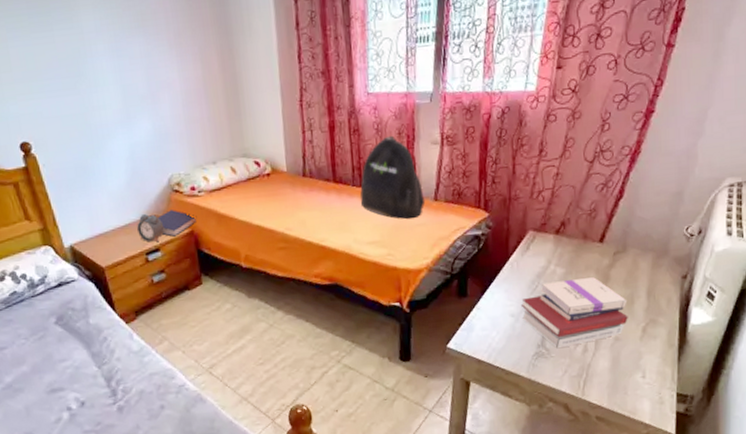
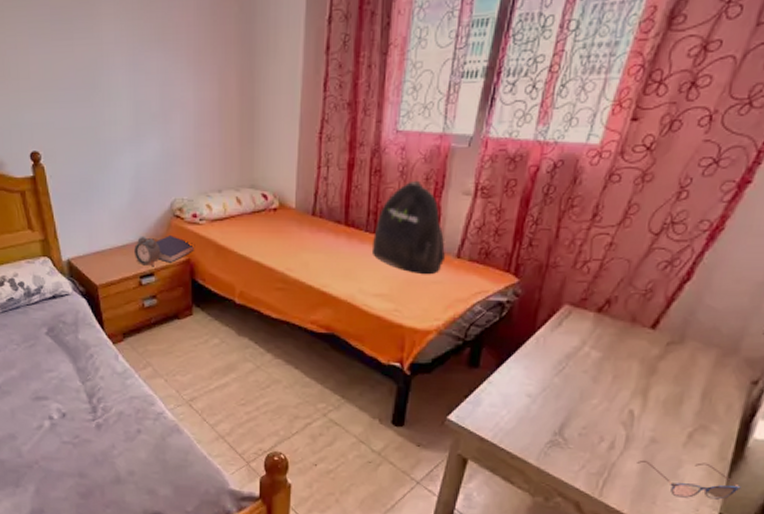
books: present [520,277,628,349] -> none [540,365,675,441]
glasses: none [607,351,689,385] -> present [637,461,741,500]

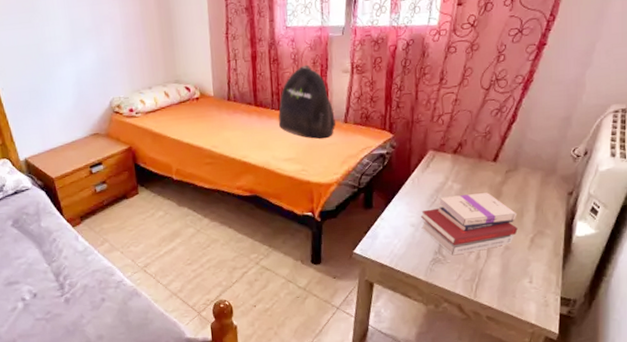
alarm clock: present [134,237,161,267] -> none [82,132,106,157]
book: present [155,235,194,263] -> none [100,129,134,152]
books: none [540,365,675,441] -> present [420,192,518,256]
glasses: present [637,461,741,500] -> none [498,259,573,290]

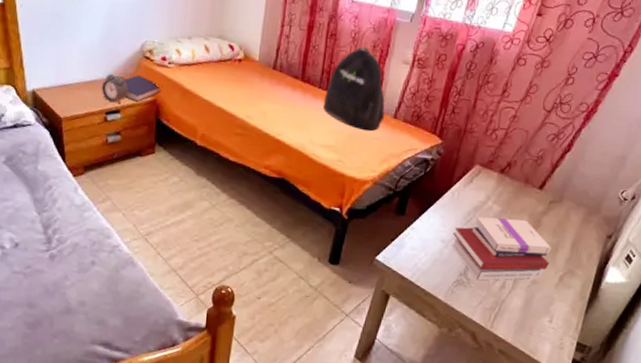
alarm clock: none [82,132,106,157] -> present [102,74,129,105]
book: none [100,129,134,152] -> present [123,75,161,102]

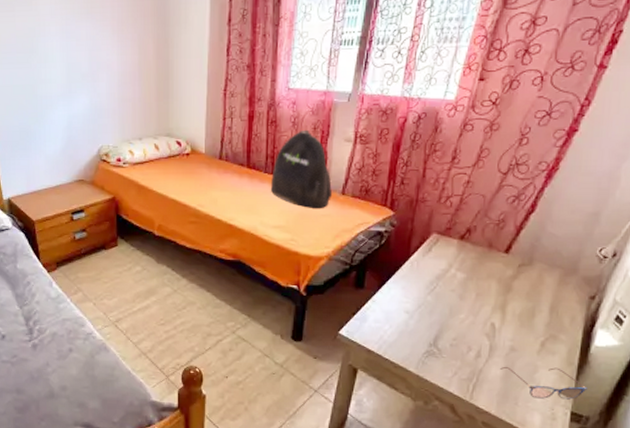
alarm clock: present [102,74,129,105] -> none [67,178,90,204]
book: present [123,75,161,102] -> none [85,177,118,201]
books: present [451,217,552,281] -> none [416,285,528,350]
glasses: none [521,298,594,331] -> present [500,367,587,400]

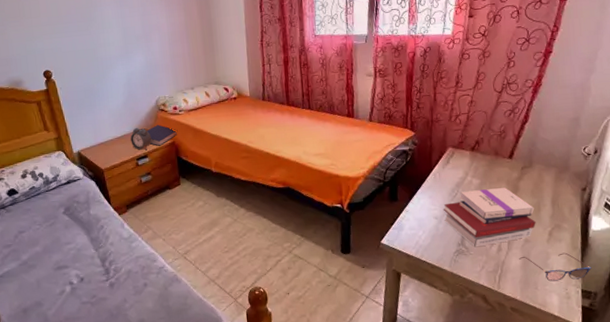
alarm clock: none [67,178,90,204] -> present [130,128,152,151]
book: none [85,177,118,201] -> present [147,125,177,146]
backpack: present [271,129,333,208] -> none [309,69,362,136]
books: none [416,285,528,350] -> present [443,188,536,248]

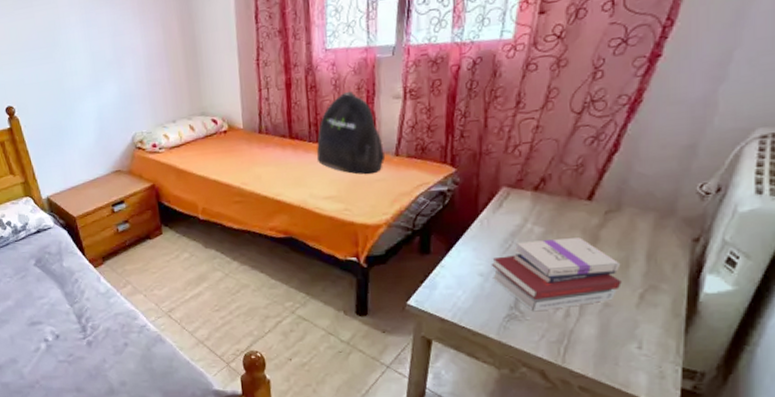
alarm clock: present [130,128,152,151] -> none [104,169,129,195]
book: present [147,125,177,146] -> none [122,165,157,190]
backpack: none [309,69,362,136] -> present [317,91,386,174]
glasses: present [519,252,592,282] -> none [594,321,700,357]

